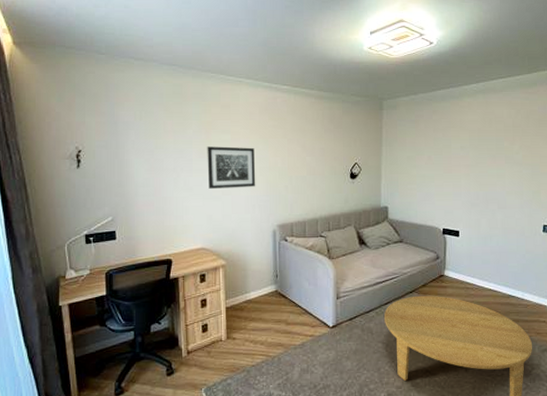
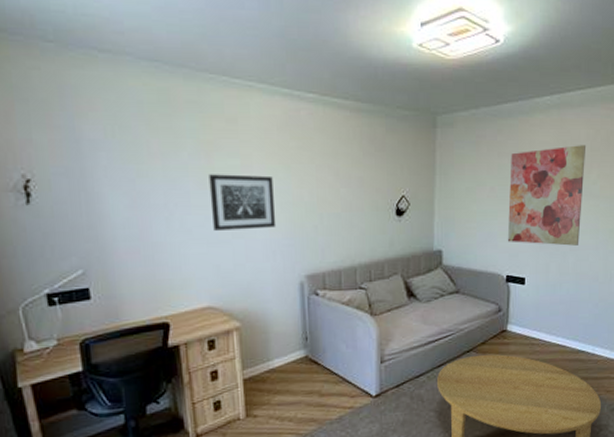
wall art: none [443,122,509,205] -> present [507,145,587,246]

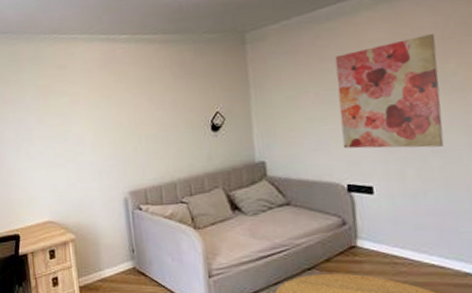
wall art: present [209,174,277,231] -> none [46,107,101,157]

